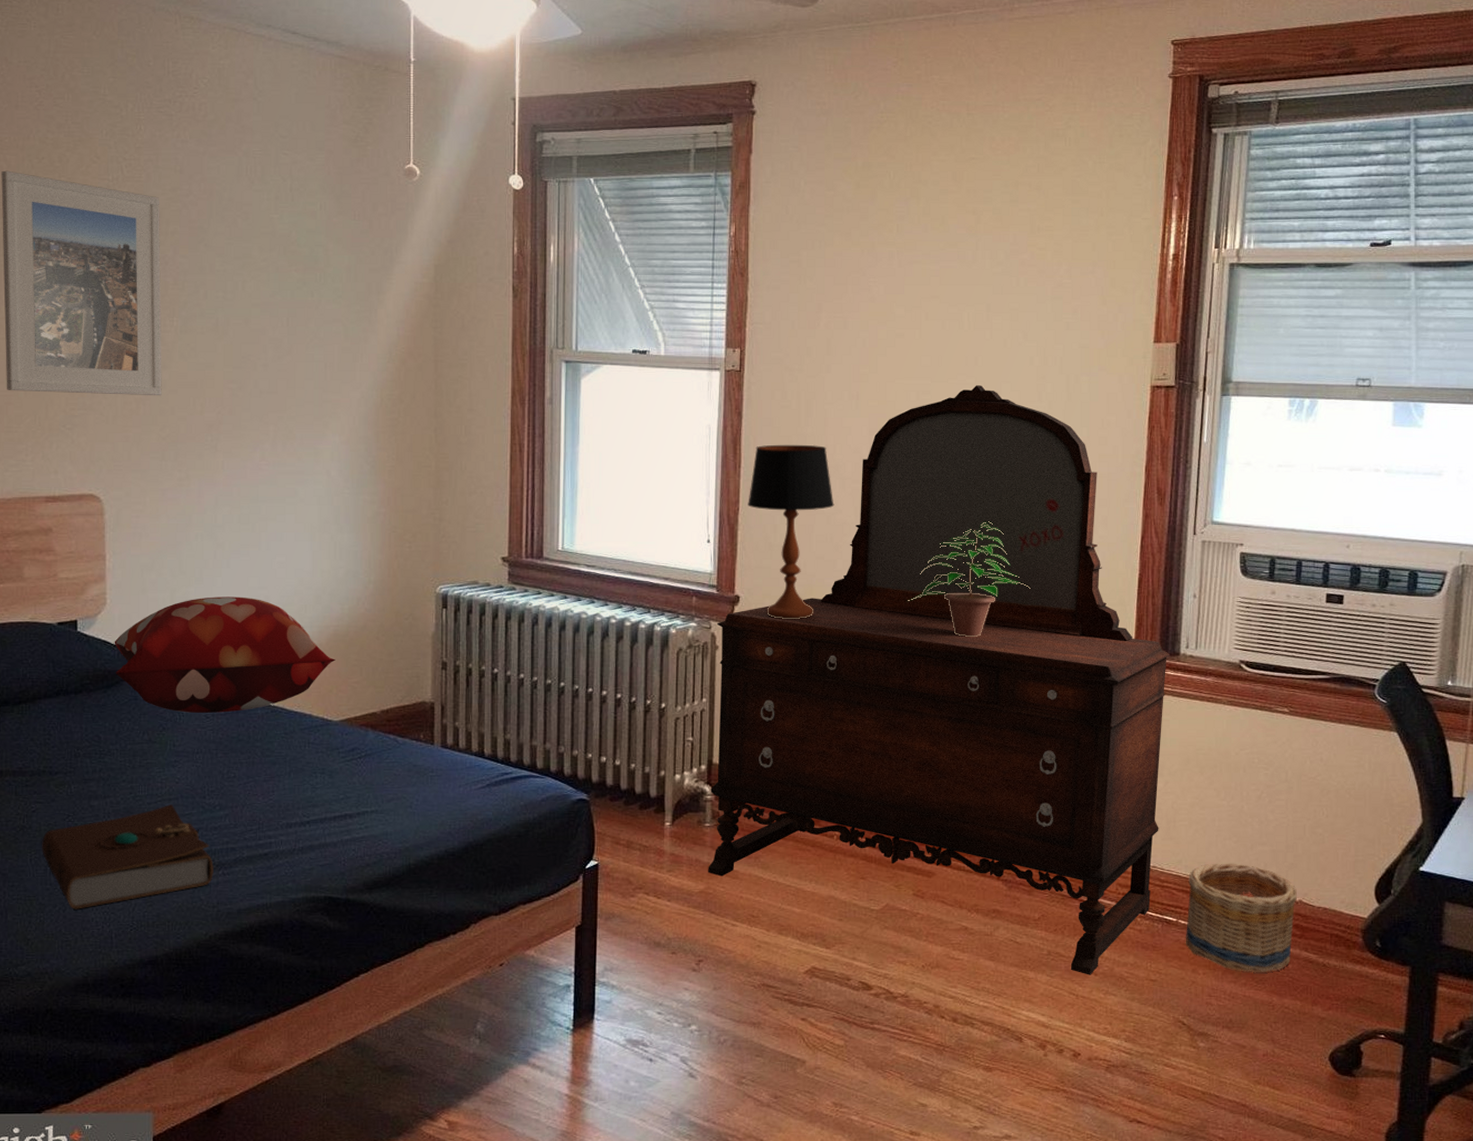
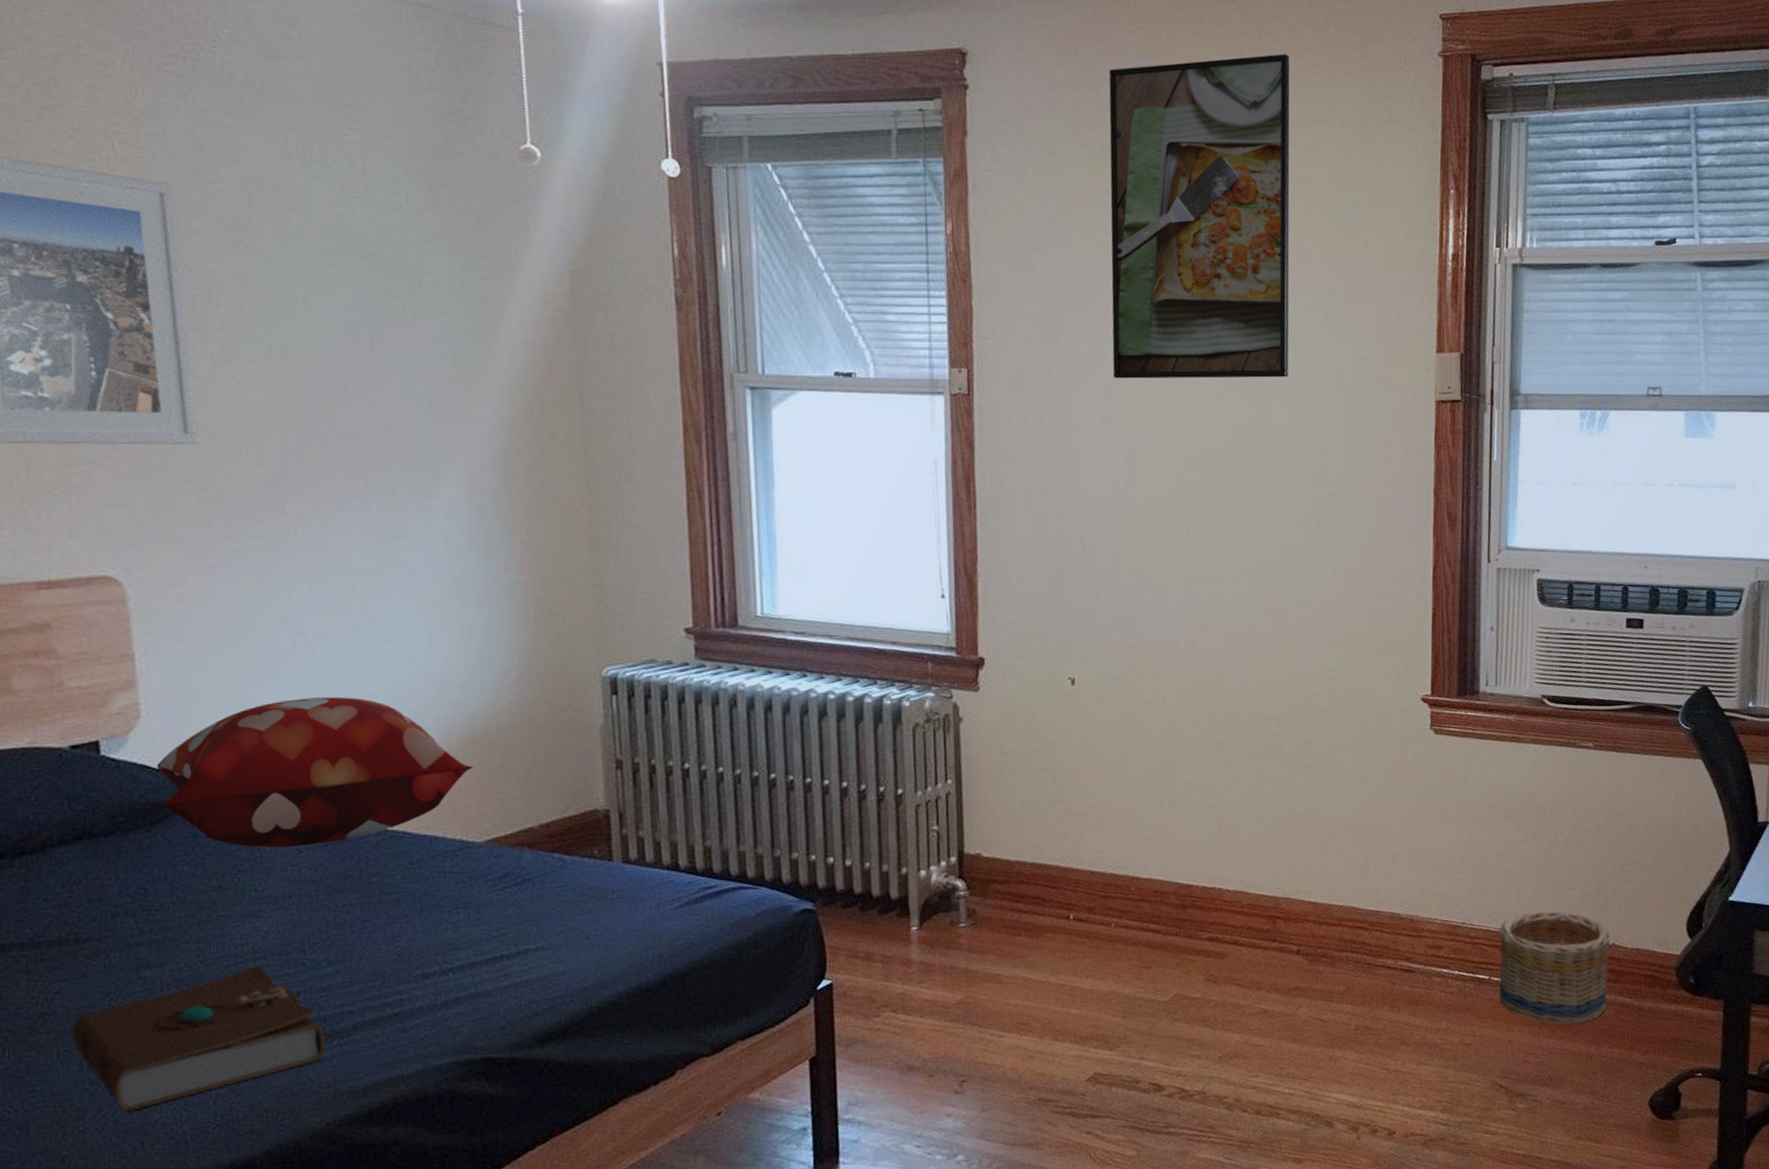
dresser: present [708,385,1170,975] -> none [959,404,1470,1047]
table lamp: present [748,444,834,619] -> none [987,478,1090,682]
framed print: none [862,79,1033,362] -> present [1109,54,1290,379]
potted plant: present [907,521,1030,637] -> none [1179,558,1317,689]

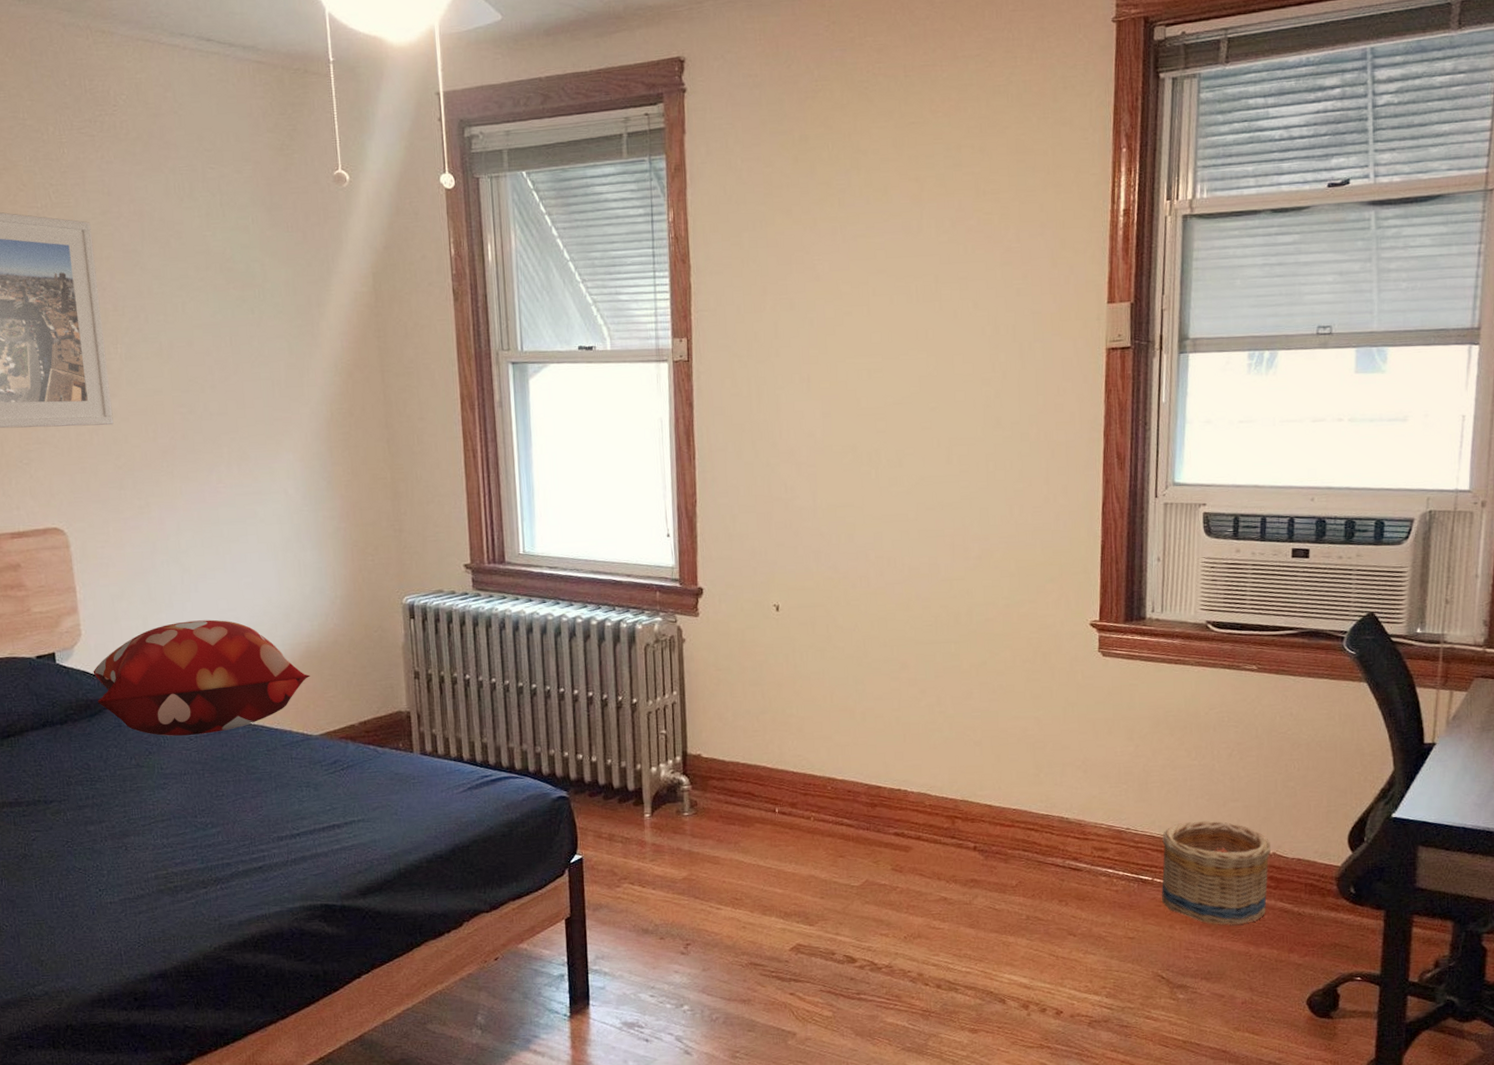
book: present [72,965,325,1111] -> none [44,825,212,930]
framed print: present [1109,54,1290,379] -> none [807,34,971,342]

